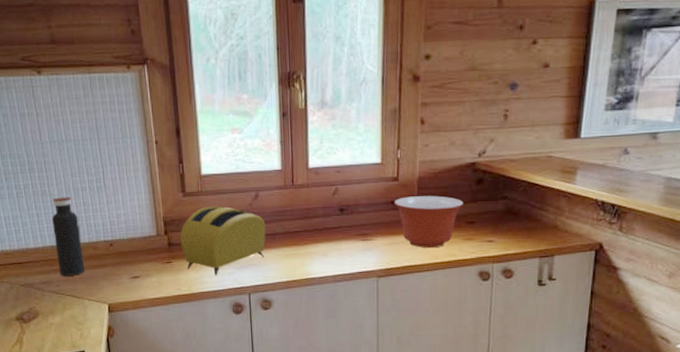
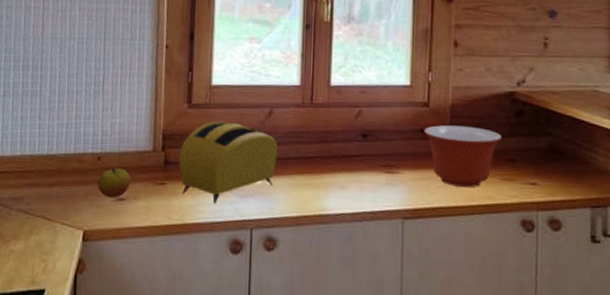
water bottle: present [51,197,85,276] -> none [33,99,67,193]
apple: none [113,251,142,277] -> present [97,168,131,198]

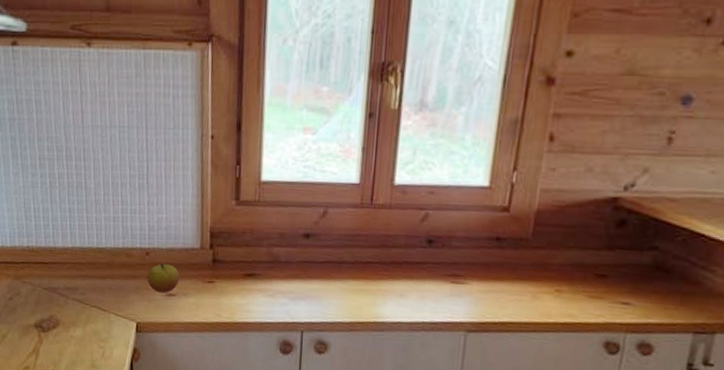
toaster: present [178,121,278,204] -> none [227,220,332,305]
mixing bowl: present [424,125,503,187] -> none [500,233,596,303]

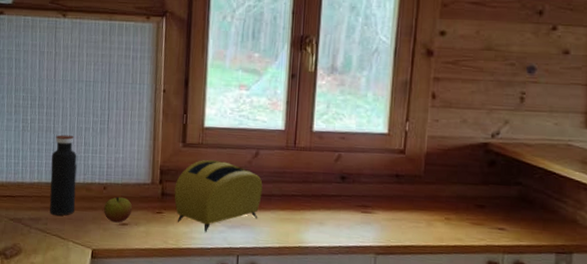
water bottle: none [84,191,115,285] -> present [49,135,77,216]
toaster: none [227,220,332,305] -> present [174,159,263,232]

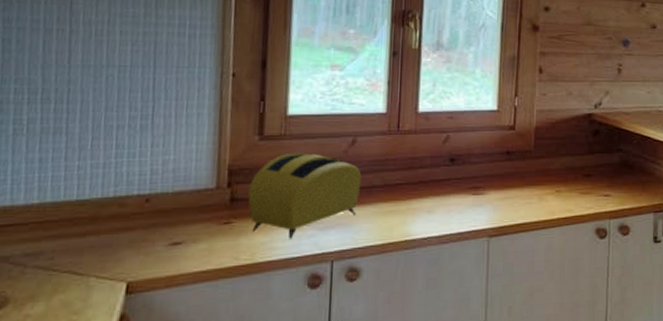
water bottle: present [49,135,77,216] -> none [58,136,105,245]
apple: present [103,196,133,223] -> none [144,209,189,243]

